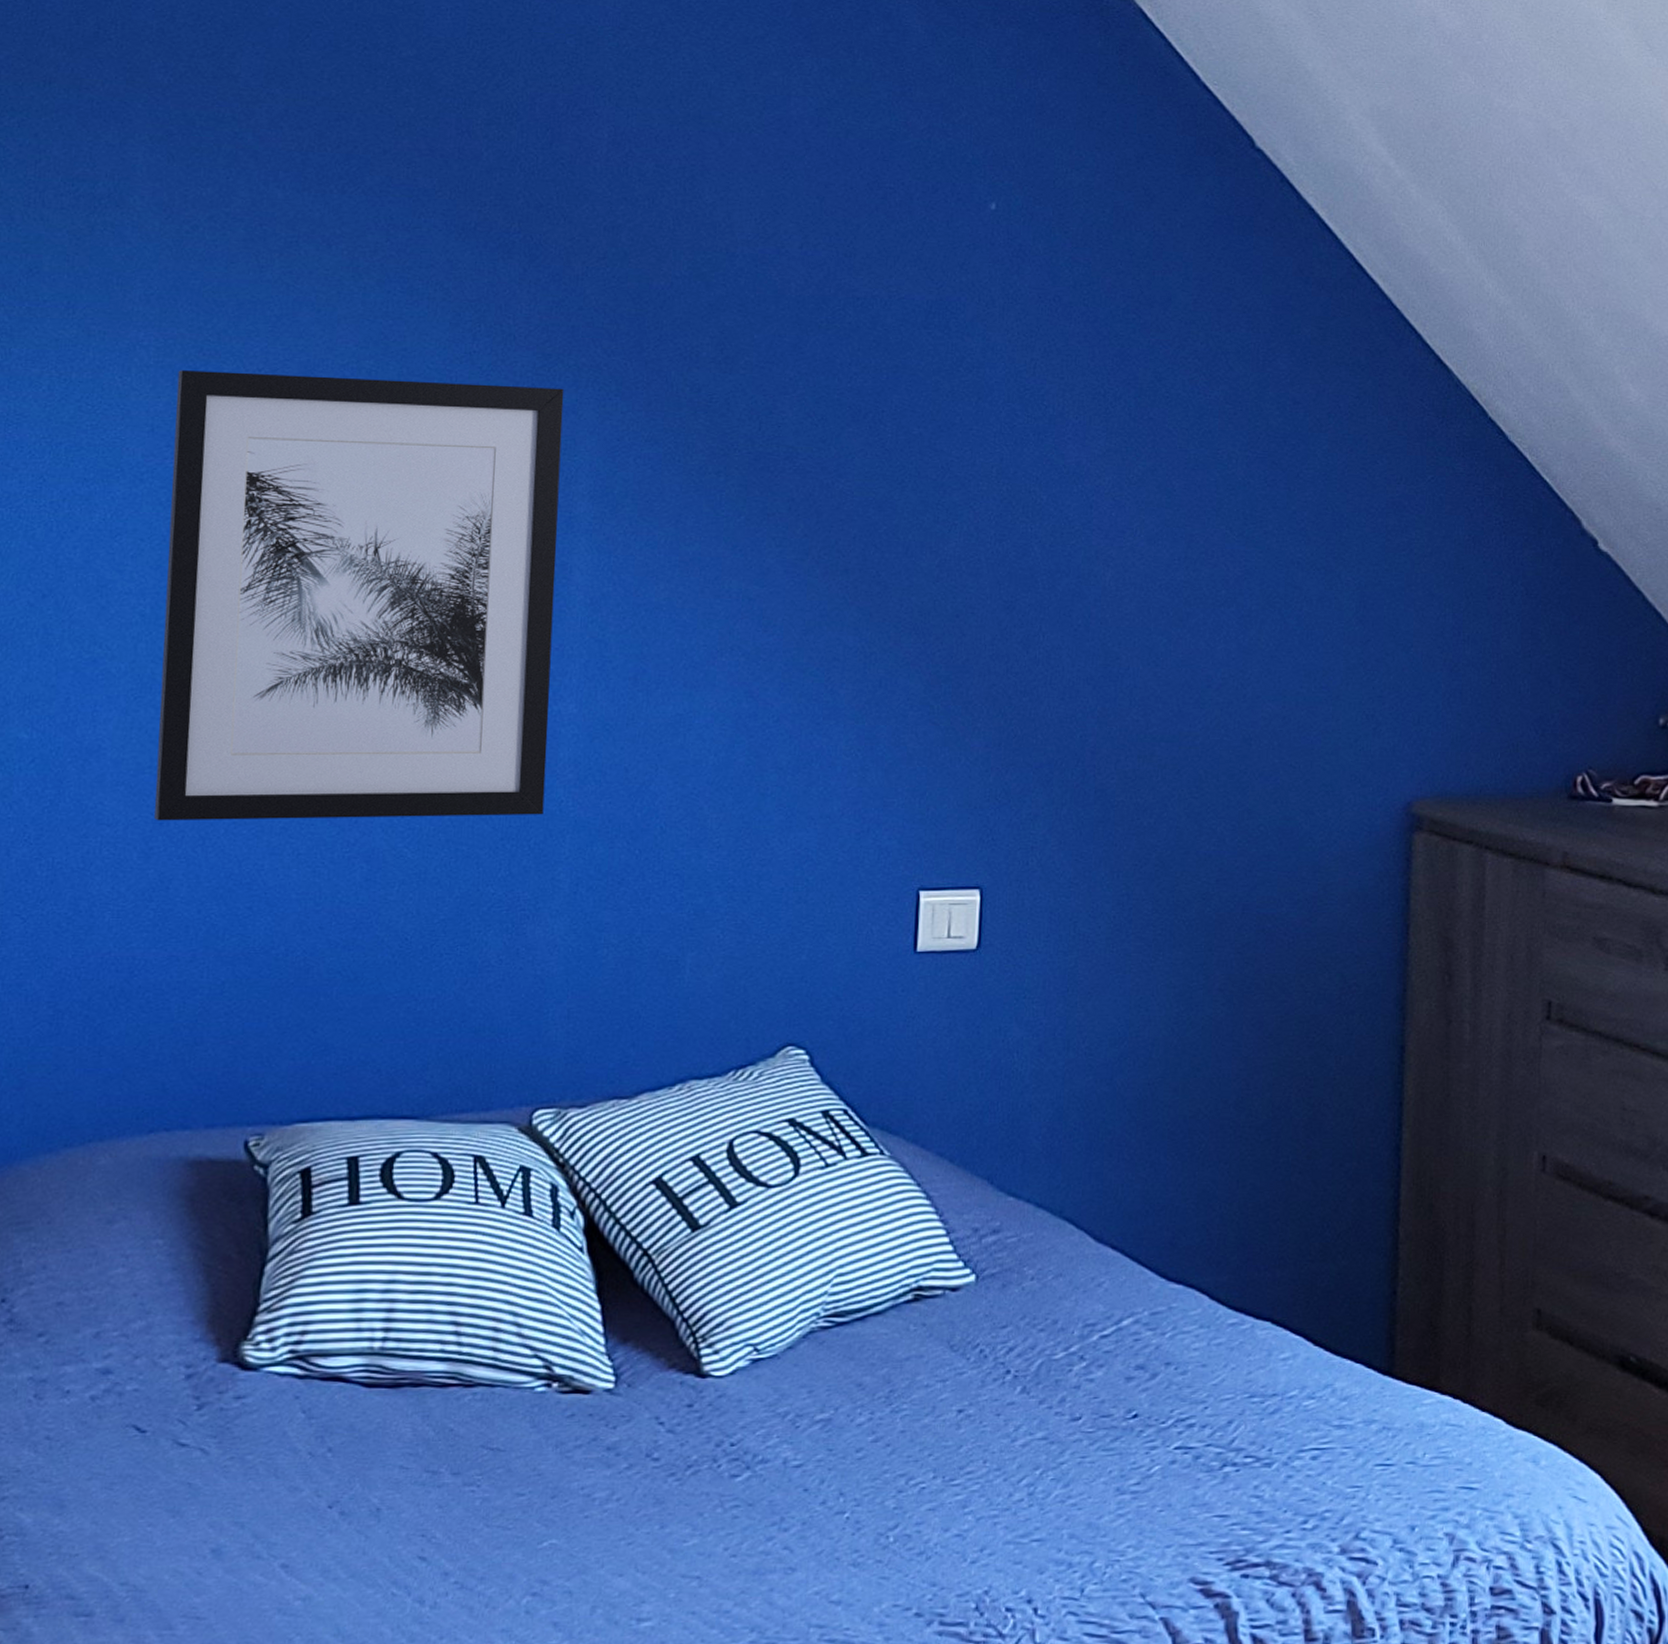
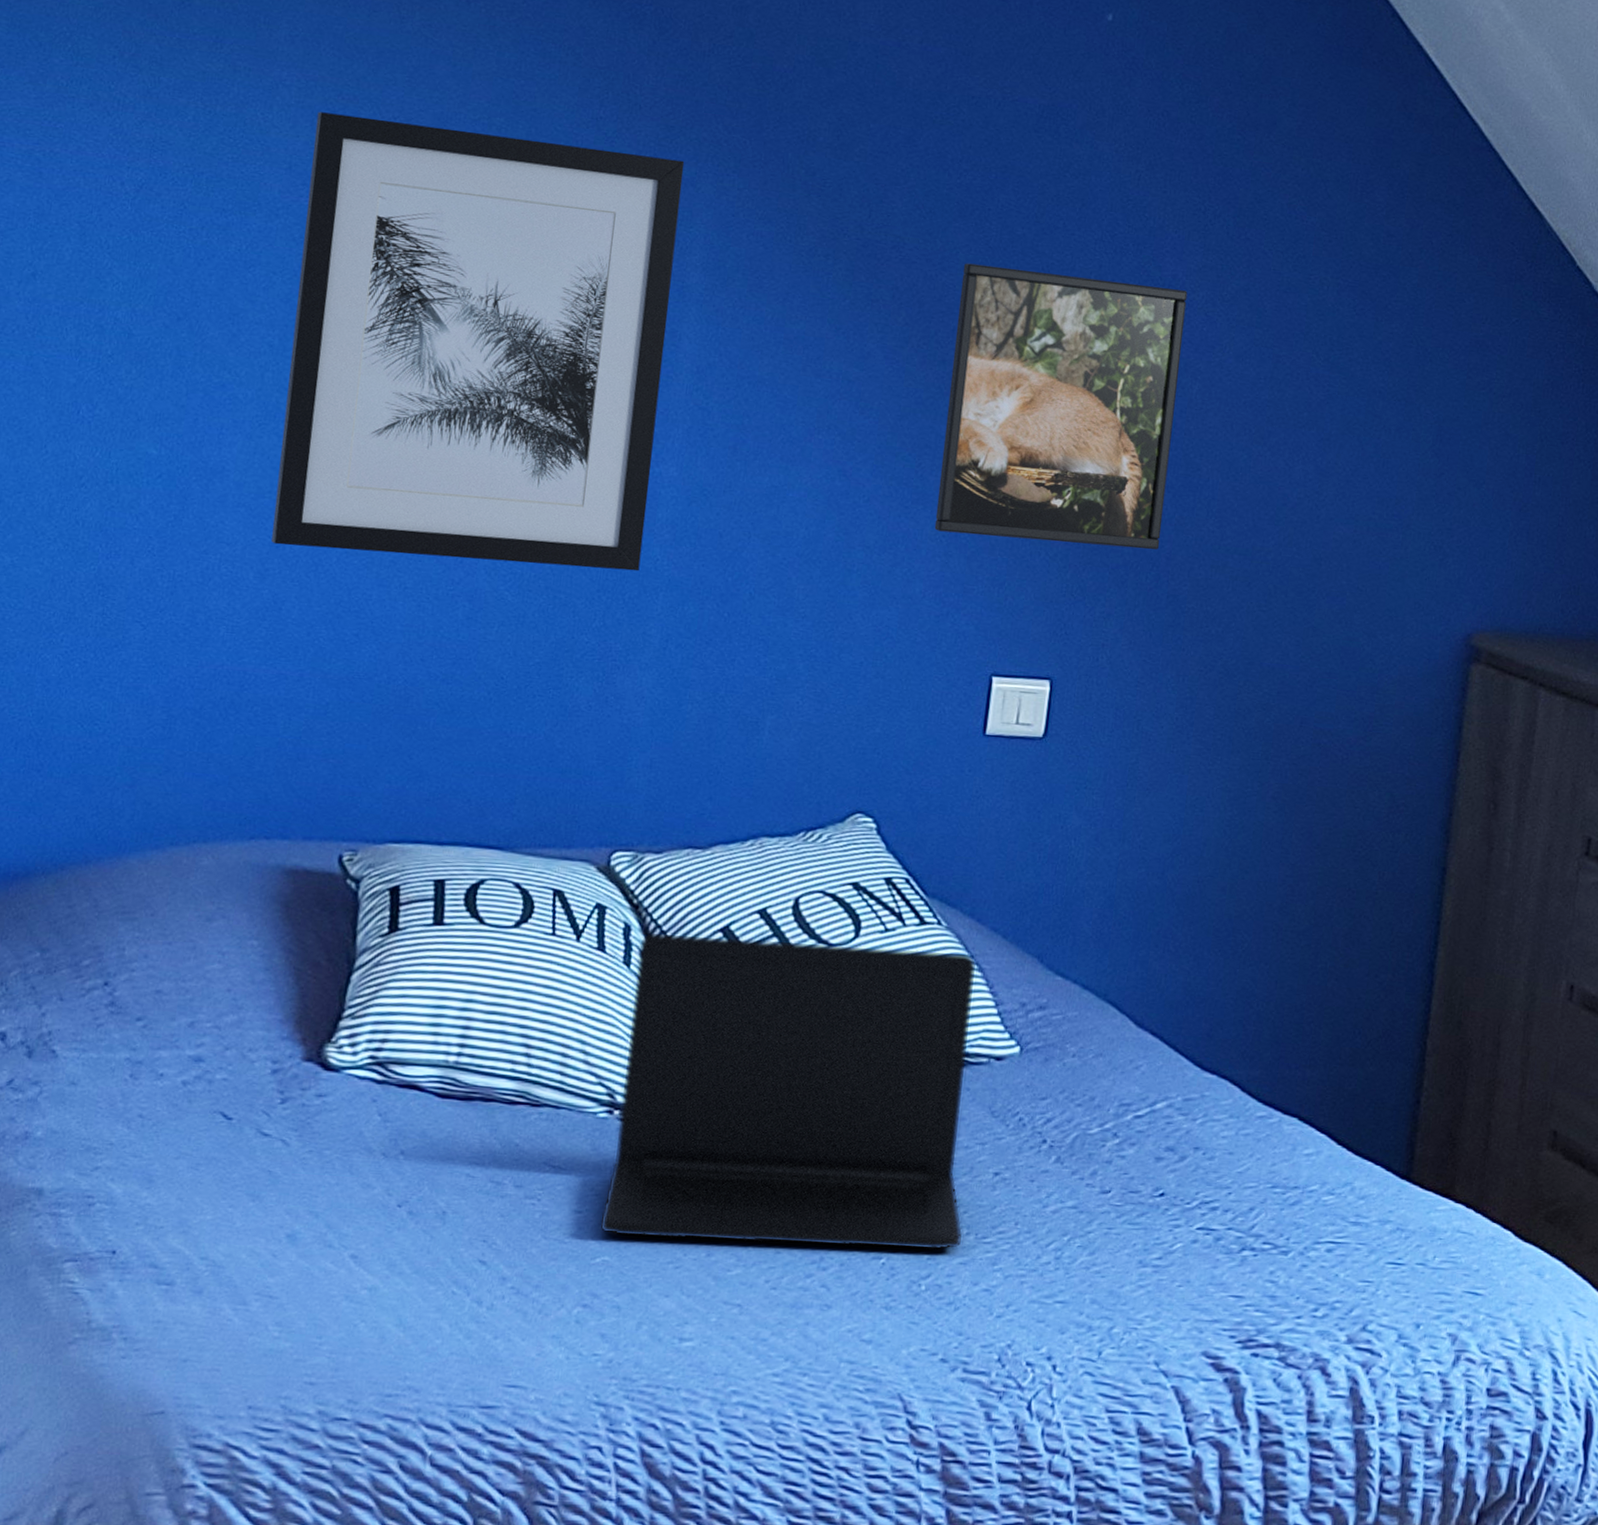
laptop: none [545,1181,929,1517] -> present [599,932,977,1250]
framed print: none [848,468,1093,746] -> present [934,263,1188,550]

